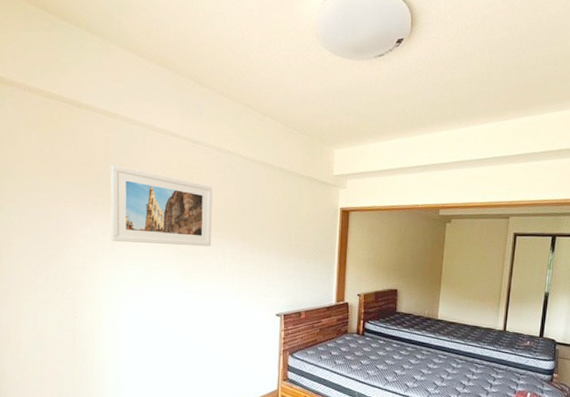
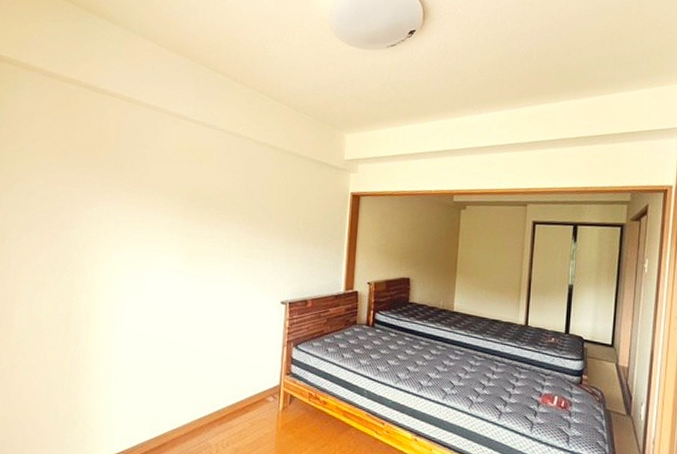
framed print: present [110,165,213,247] -> none [115,147,222,230]

